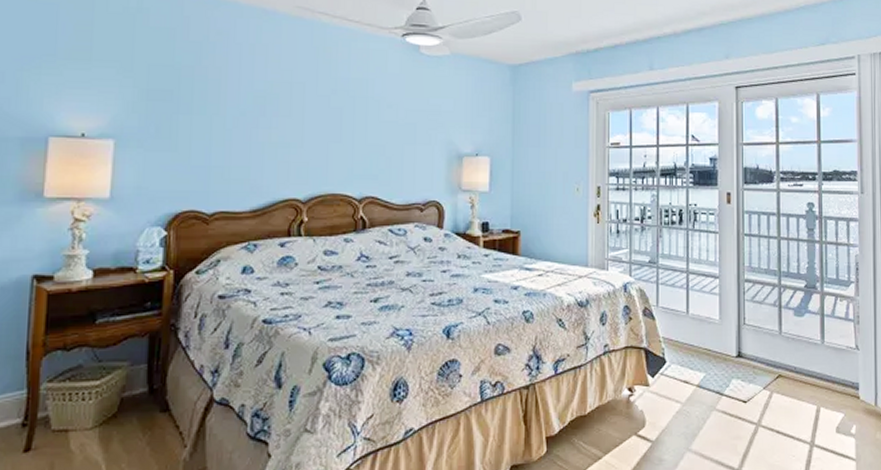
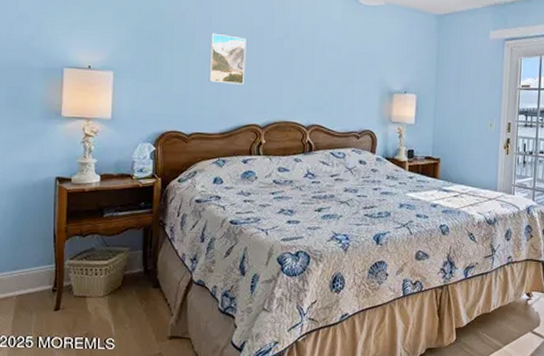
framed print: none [237,90,284,151] -> present [209,33,246,85]

